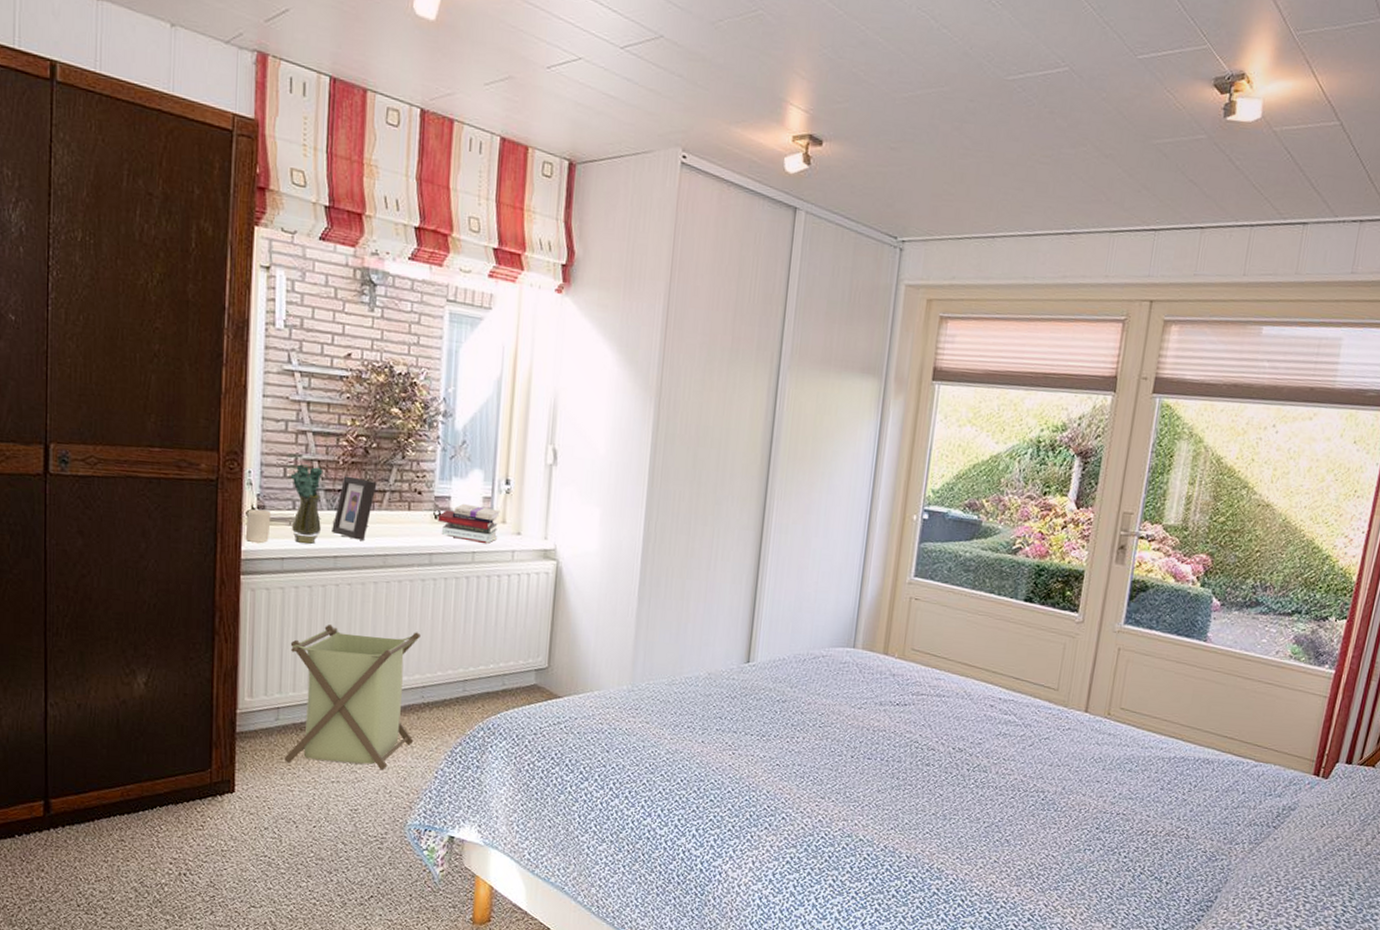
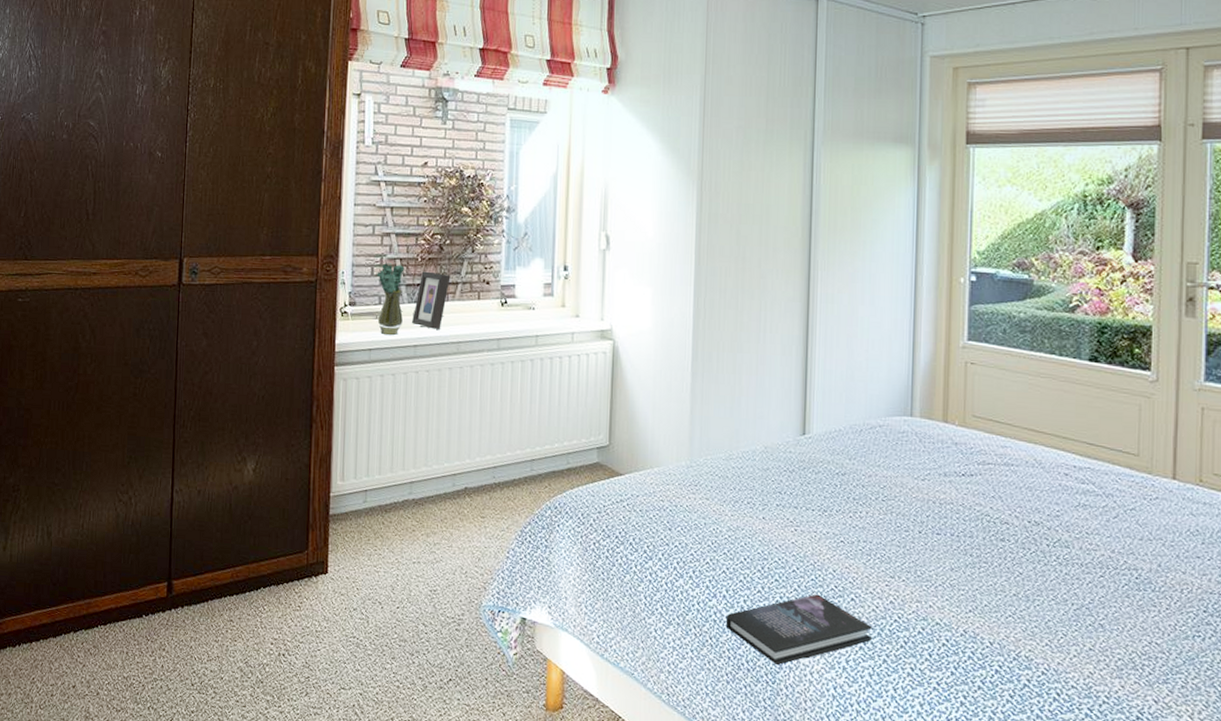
candle: present [245,508,271,543] -> none [339,305,361,336]
laundry basket: present [284,625,421,771] -> none [371,410,491,551]
books: present [437,503,500,544] -> none [504,290,560,328]
book: none [658,813,801,879] -> present [725,594,873,666]

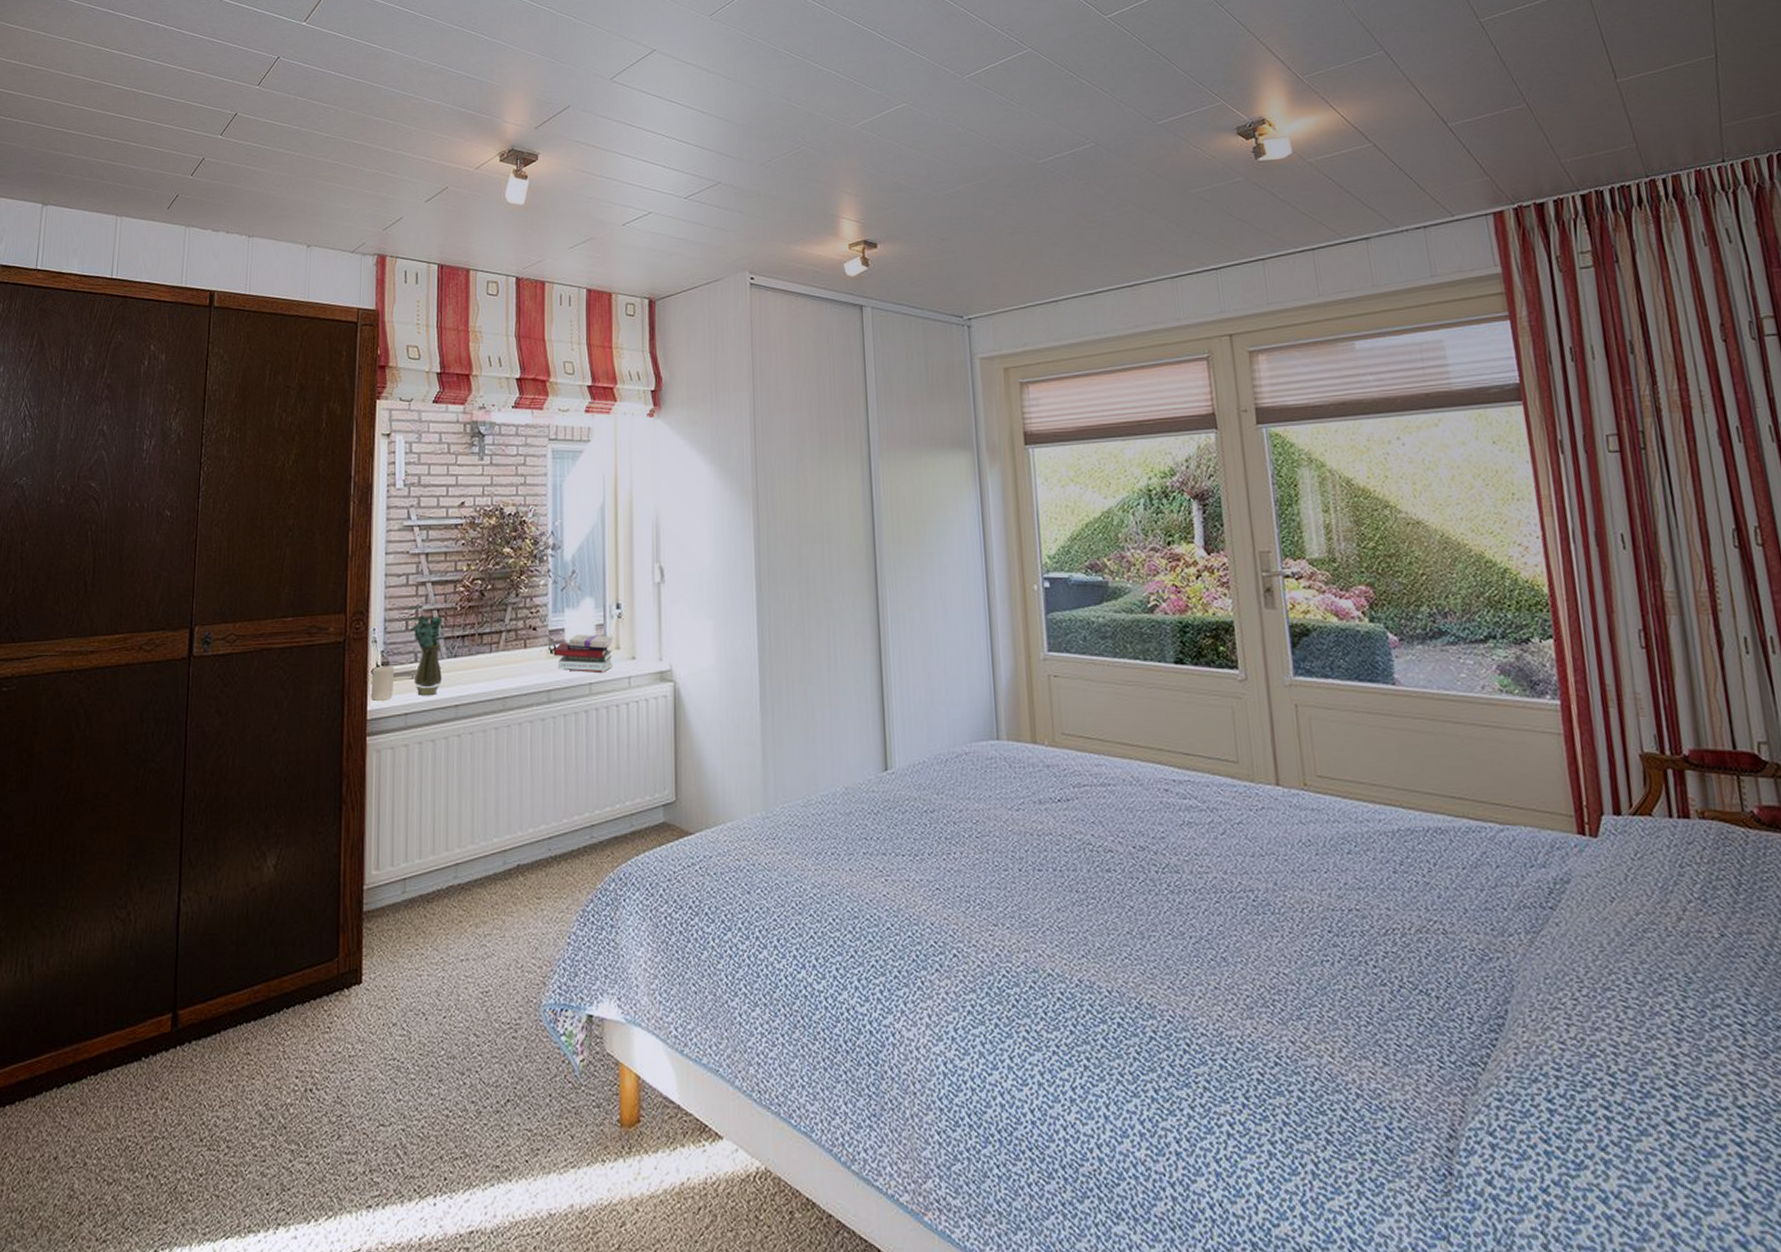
candle: none [339,305,361,336] -> present [370,666,395,700]
picture frame: present [412,271,451,330] -> none [452,621,493,685]
books: none [504,290,560,328] -> present [553,634,613,674]
book: present [725,594,873,666] -> none [817,953,981,1043]

